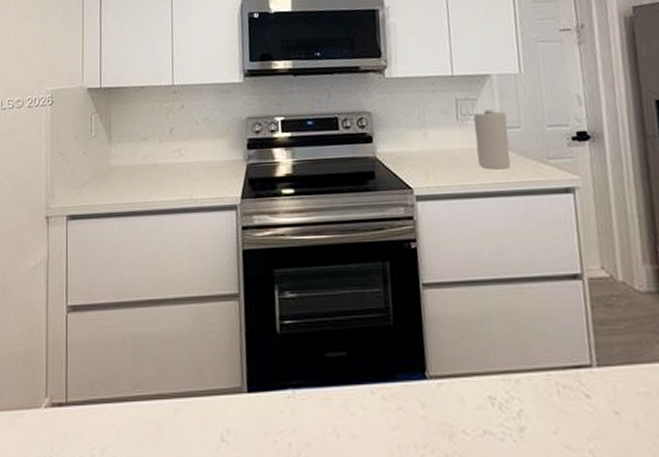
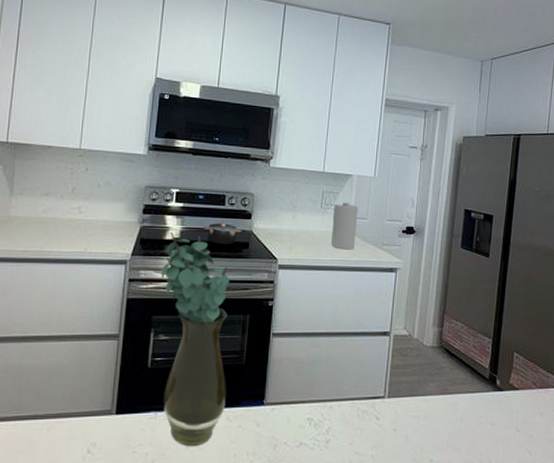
vase: none [276,167,378,433] -> present [161,232,230,446]
cooking pot: none [317,148,364,178] -> present [203,221,242,245]

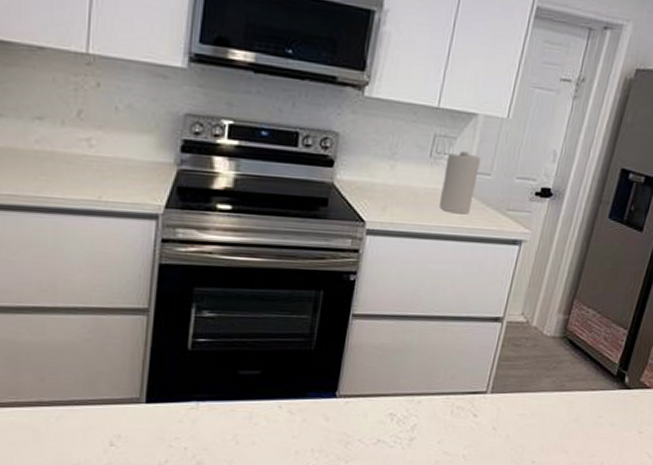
vase: present [161,232,230,446] -> none [205,179,300,440]
cooking pot: present [203,221,242,245] -> none [266,167,320,201]

